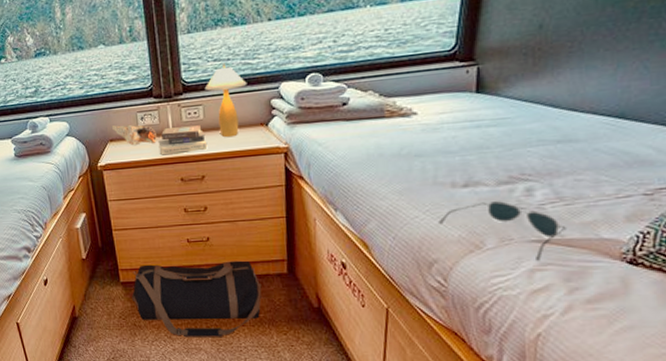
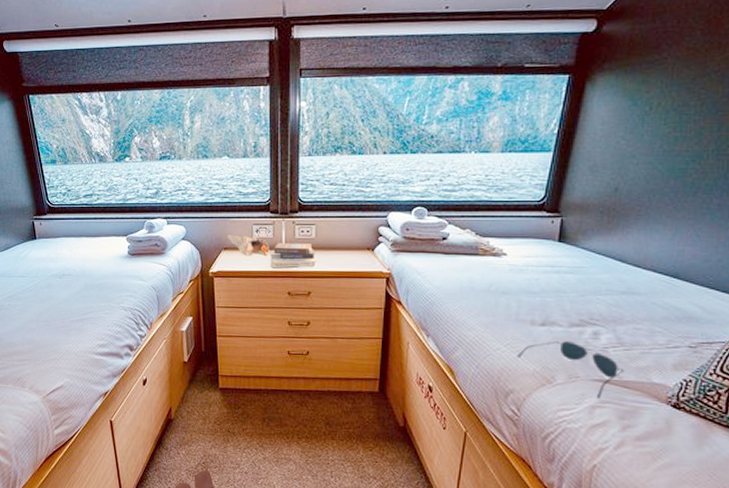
duffel bag: present [131,260,262,338] -> none [228,372,354,450]
table lamp: present [204,63,247,138] -> none [319,187,359,258]

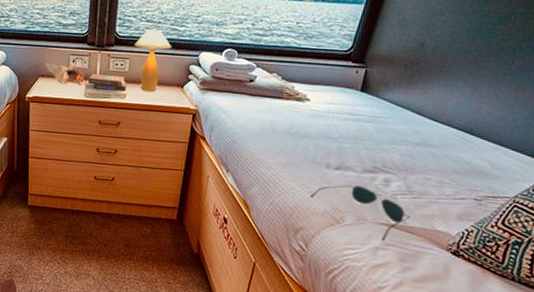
table lamp: none [319,187,359,258] -> present [134,25,172,93]

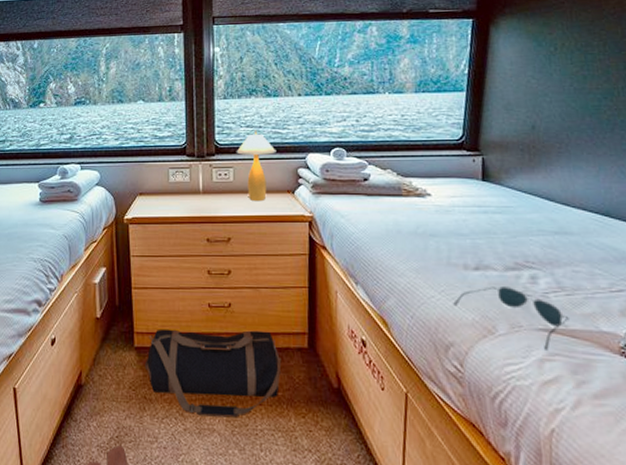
duffel bag: none [35,192,153,268] -> present [144,328,282,418]
seashell: present [44,59,84,86] -> none [142,173,186,202]
books: present [84,74,128,99] -> none [187,187,236,214]

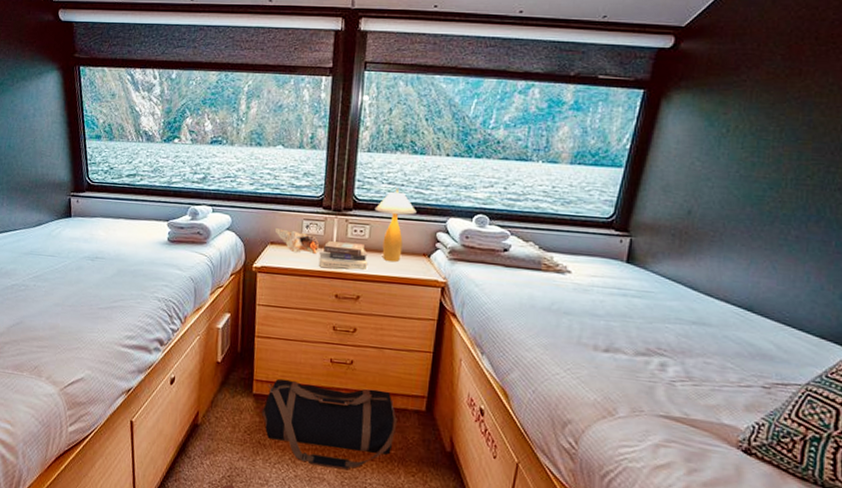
seashell: none [142,173,186,202] -> present [274,224,319,255]
books: none [187,187,236,214] -> present [318,241,368,270]
sunglasses: present [453,286,570,350] -> none [577,369,692,437]

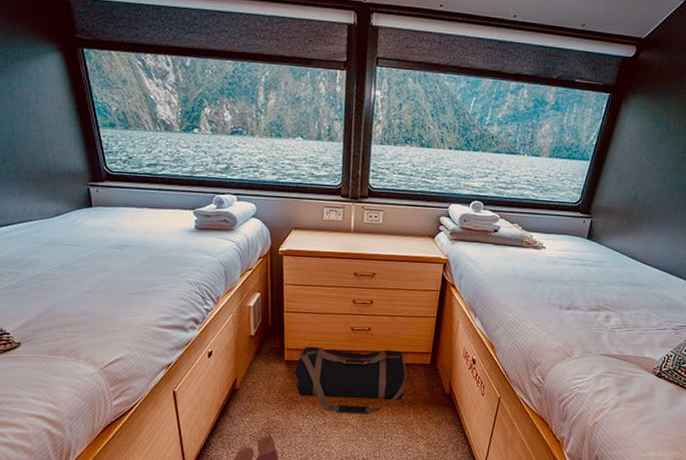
seashell: present [274,224,319,255] -> none [297,211,338,239]
books: present [318,241,368,270] -> none [339,226,382,251]
table lamp: present [374,187,417,263] -> none [387,177,424,244]

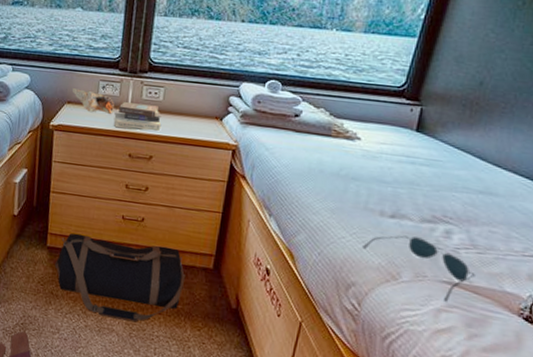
seashell: none [297,211,338,239] -> present [71,85,114,115]
books: none [339,226,382,251] -> present [113,102,162,131]
sunglasses: none [546,322,625,369] -> present [362,235,476,302]

